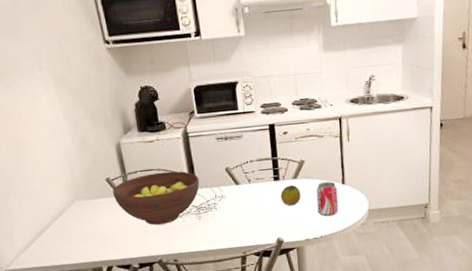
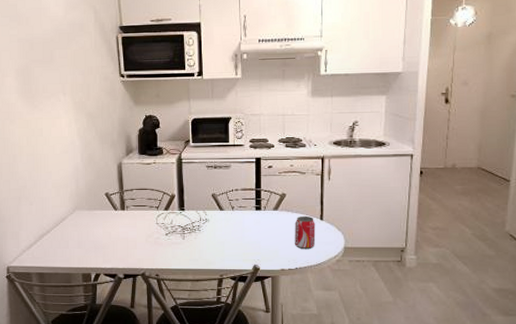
fruit bowl: present [113,171,200,225] -> none [110,192,188,240]
fruit: present [280,184,301,206] -> none [260,215,280,236]

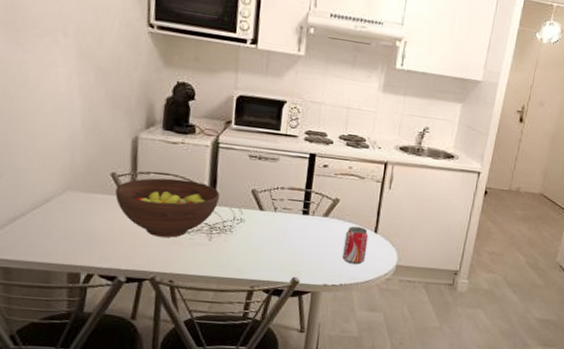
fruit bowl: none [110,192,188,240] -> present [115,178,220,238]

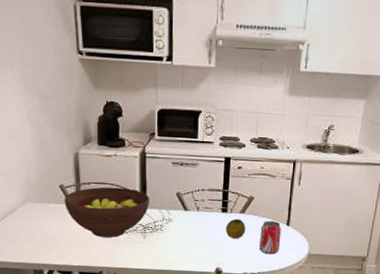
fruit: none [305,222,329,245] -> present [225,218,246,239]

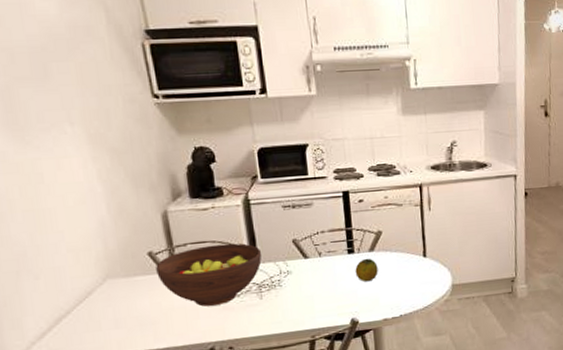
beverage can: present [259,220,282,255] -> none [395,254,420,293]

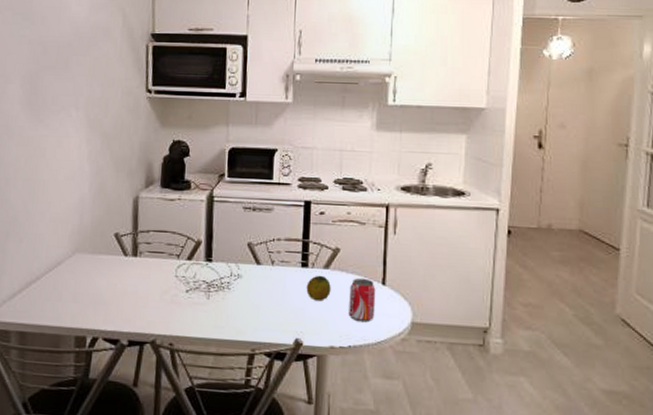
fruit bowl: present [156,243,262,307] -> none [118,235,217,297]
beverage can: none [395,254,420,293] -> present [349,277,376,323]

